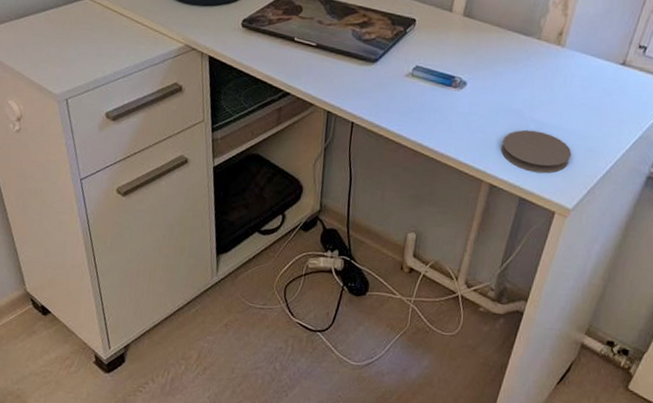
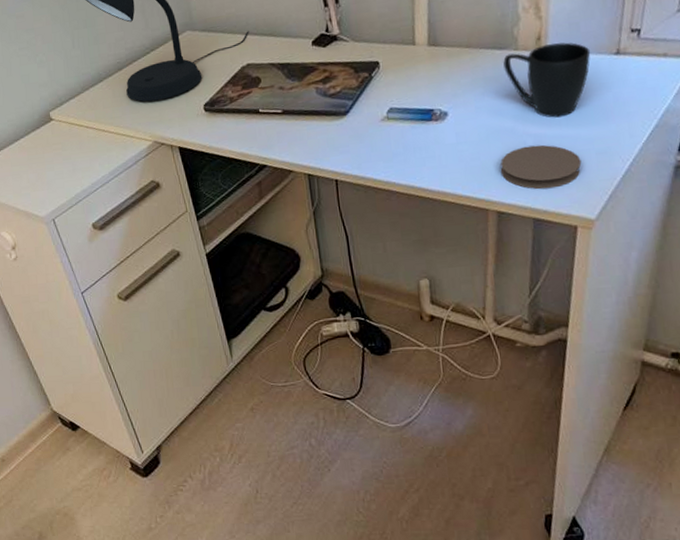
mug: none [525,41,602,111] -> present [503,42,591,118]

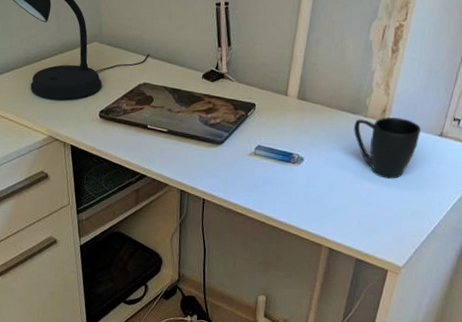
coaster: present [500,144,582,190] -> none [337,198,400,237]

